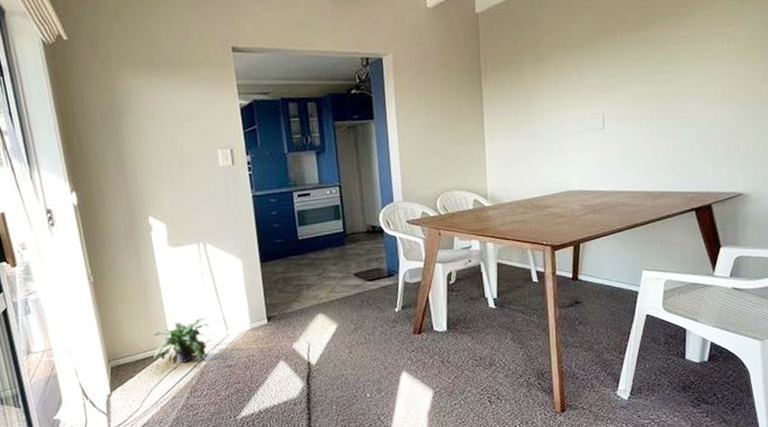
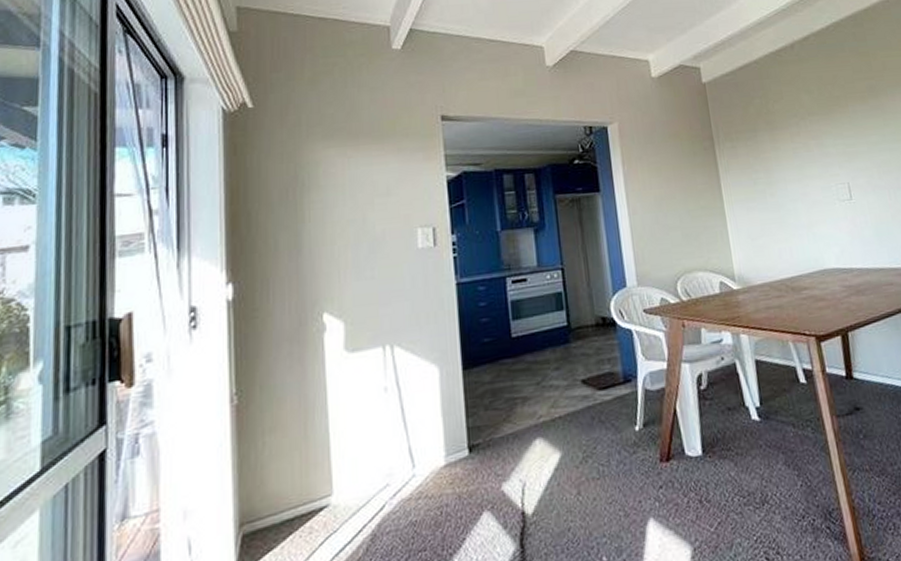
potted plant: present [153,318,209,365] -> none [307,451,389,527]

